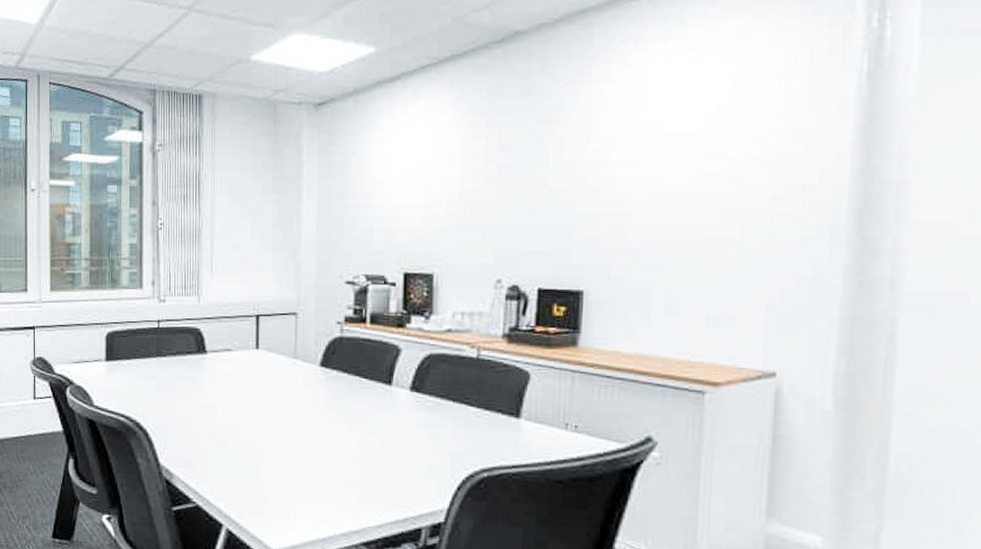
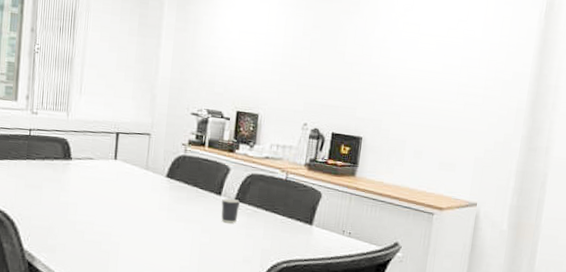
mug: none [393,388,417,421] -> present [221,198,240,223]

